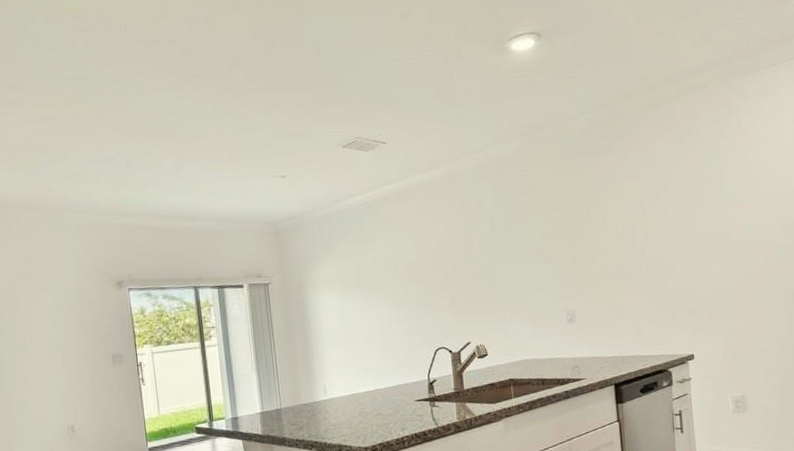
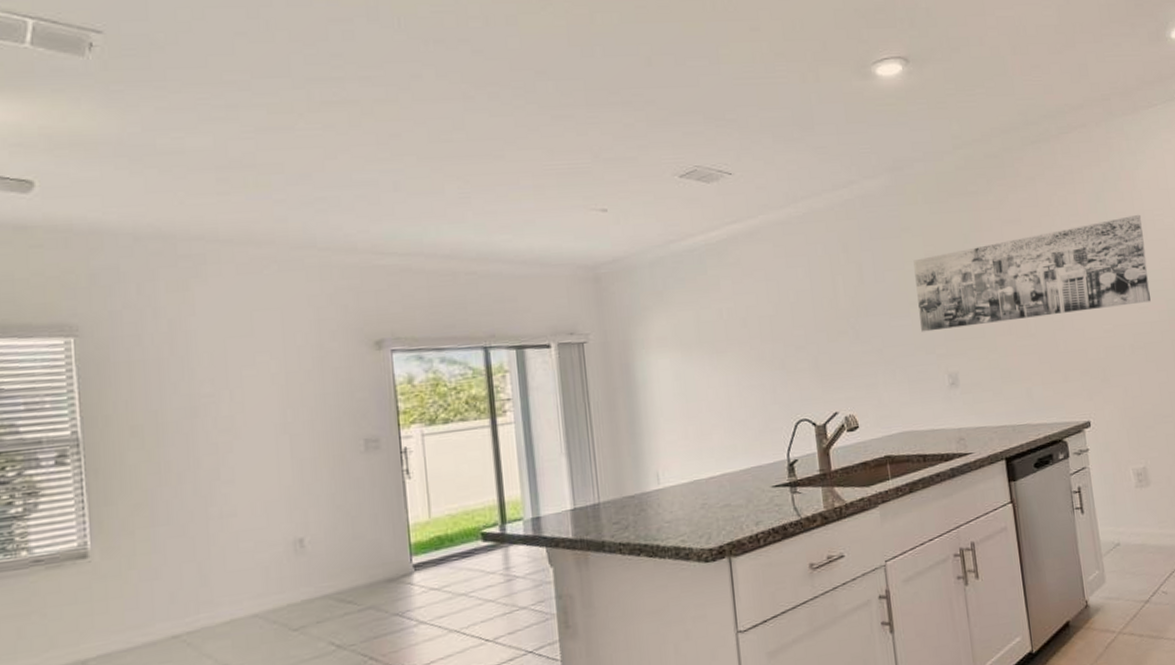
wall art: none [539,168,759,276] -> present [913,214,1151,332]

